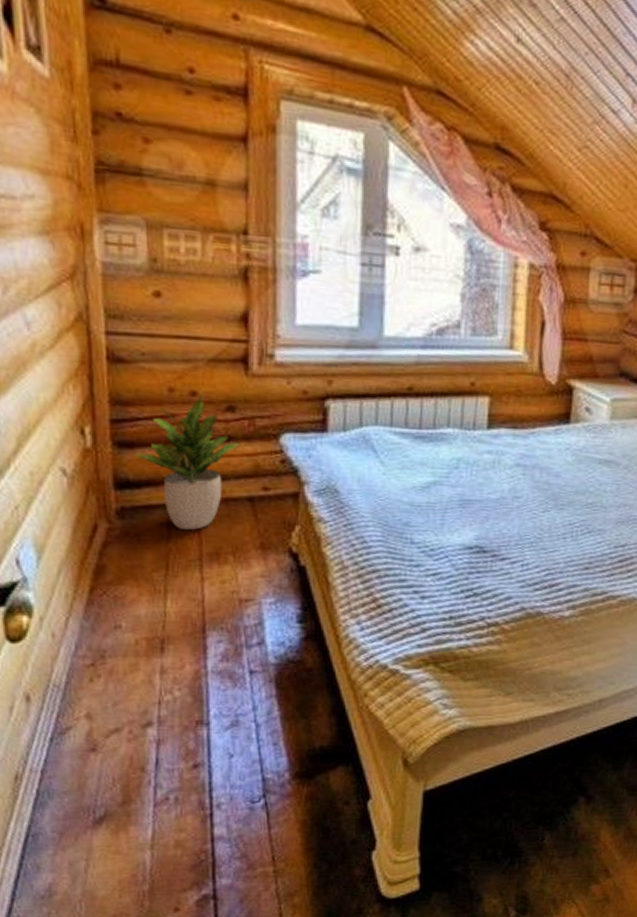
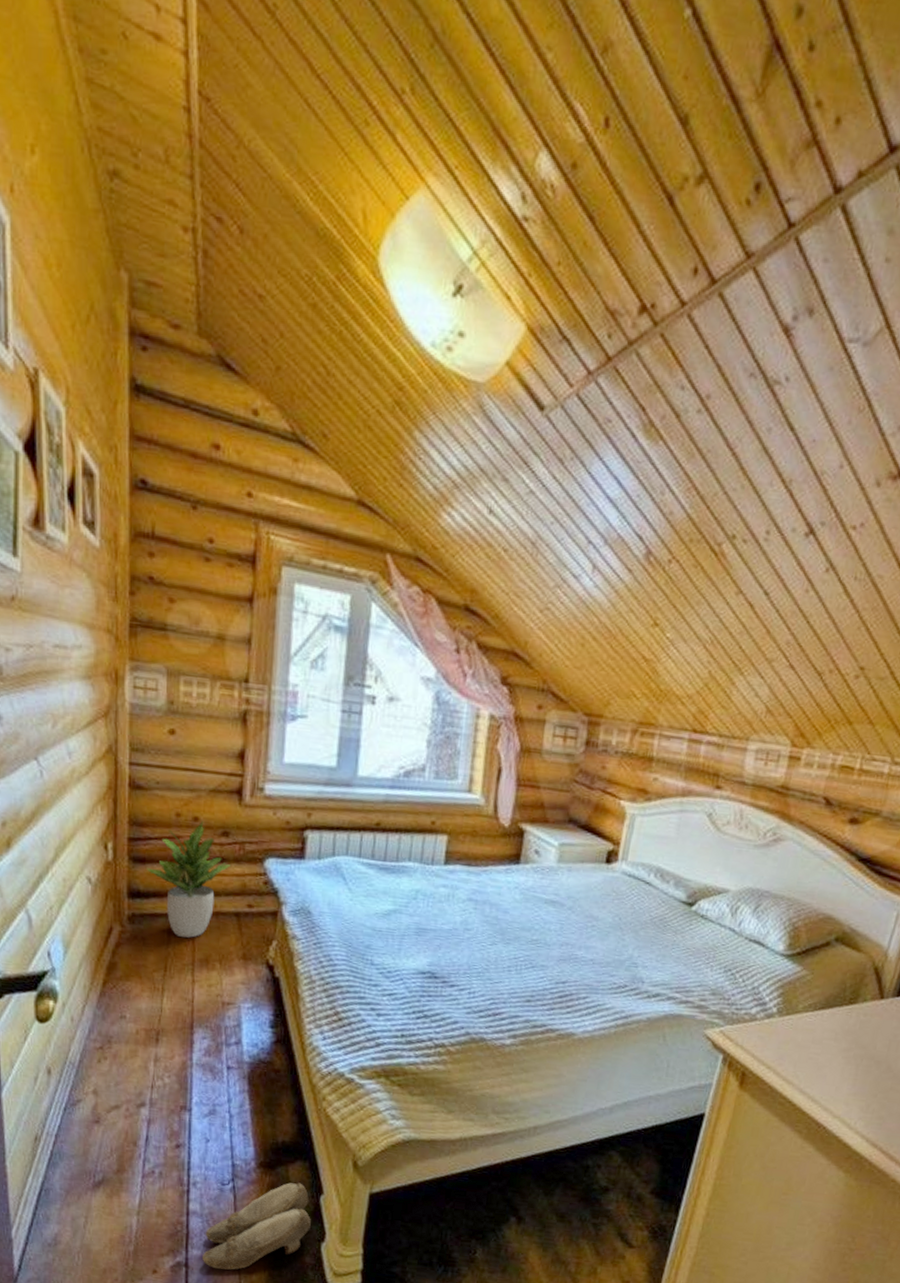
slippers: none [232,789,358,896] -> present [201,1182,311,1270]

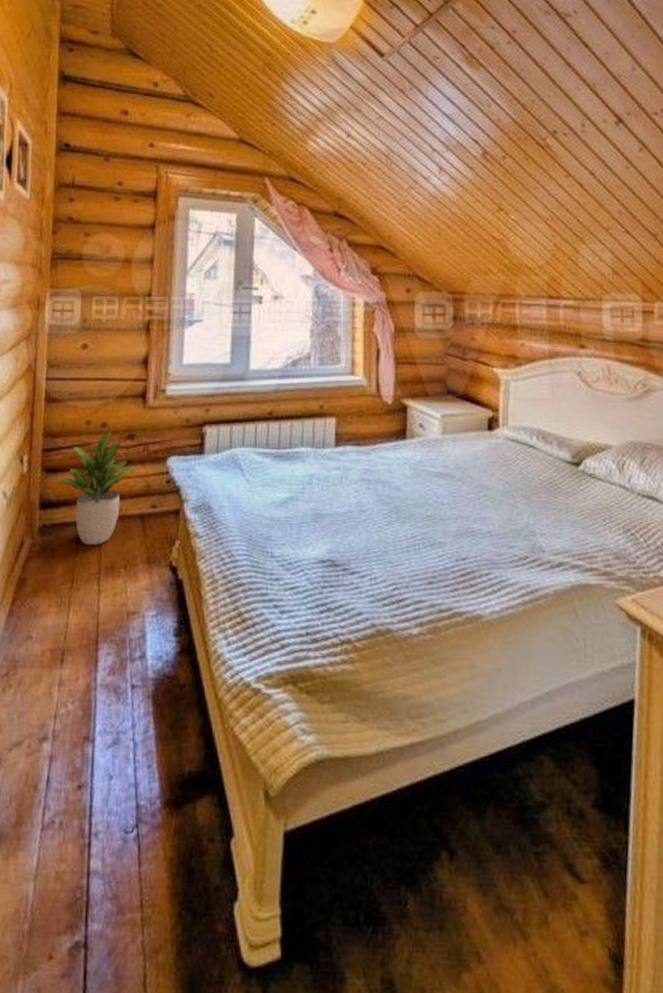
slippers: present [201,1182,311,1270] -> none [102,823,222,949]

